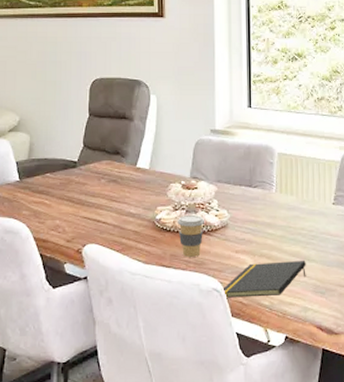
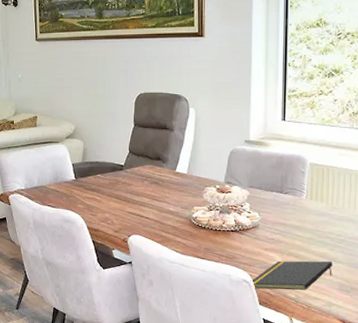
coffee cup: present [177,215,205,257] -> none [211,215,238,252]

